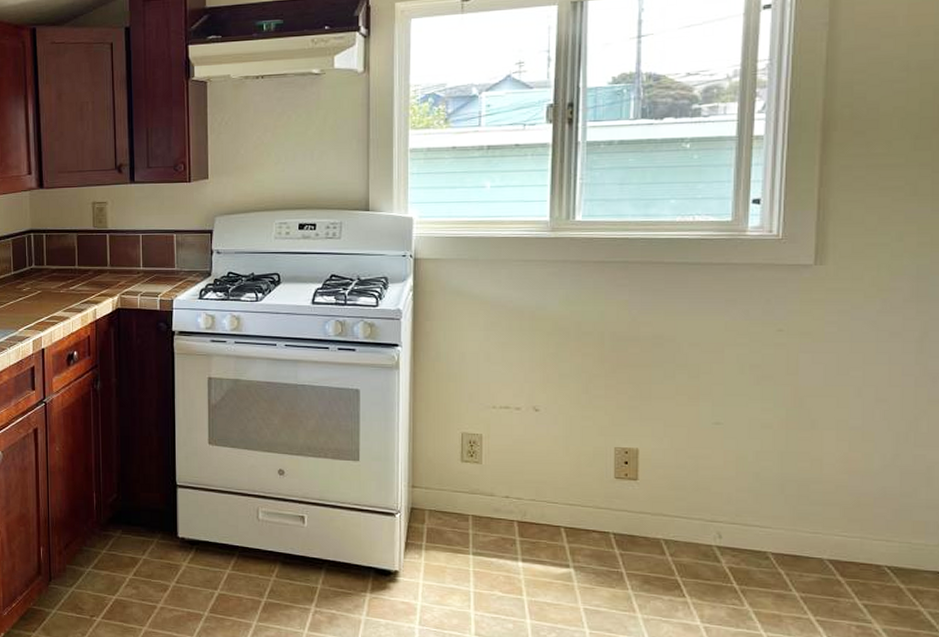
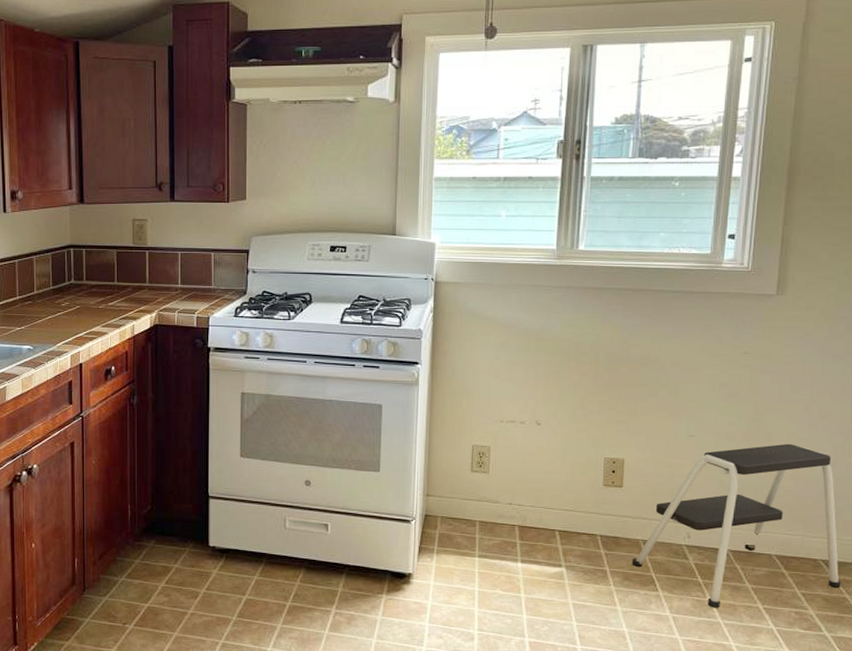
step stool: none [652,432,912,619] -> present [632,443,841,608]

